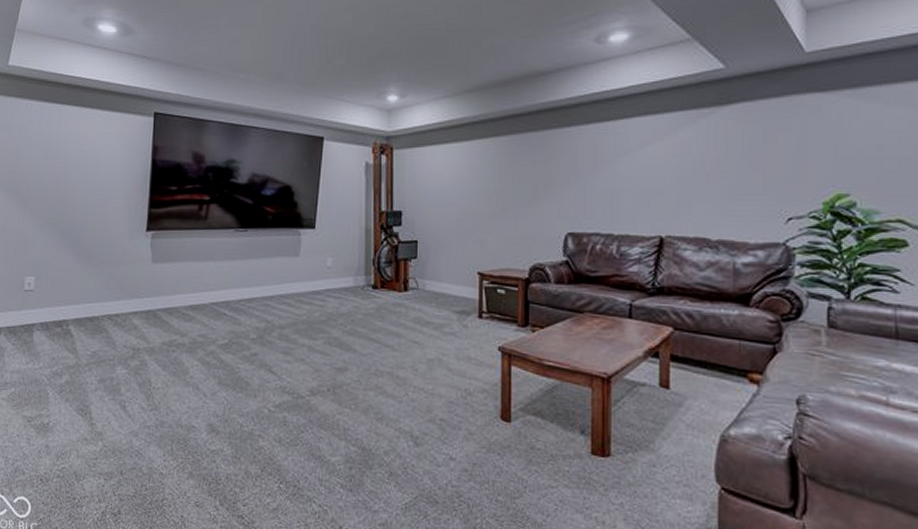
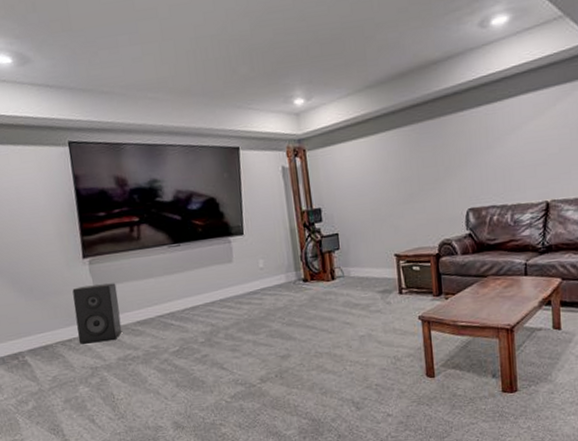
bookshelf speaker: none [126,260,175,322] -> present [72,283,122,344]

